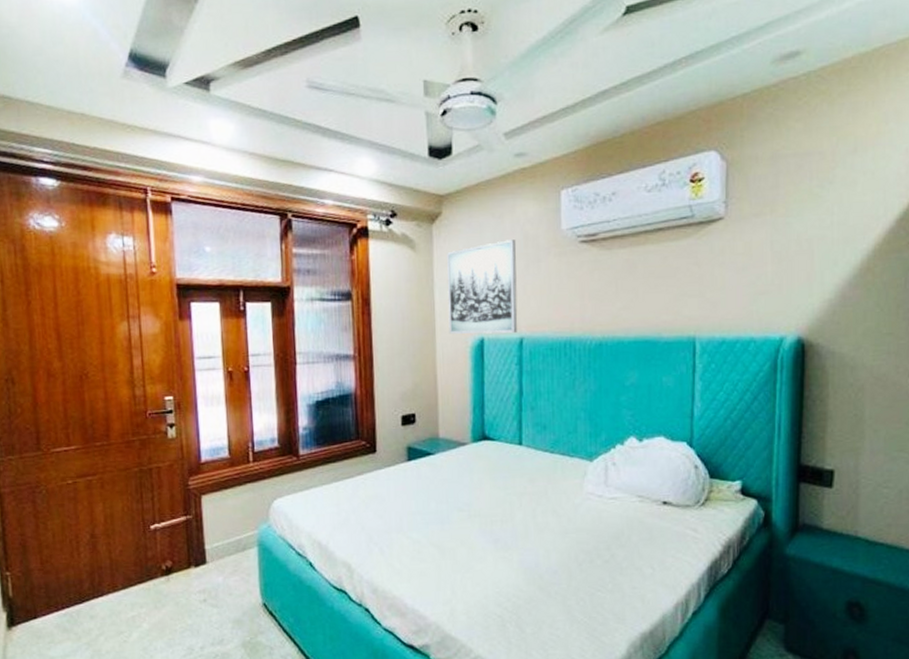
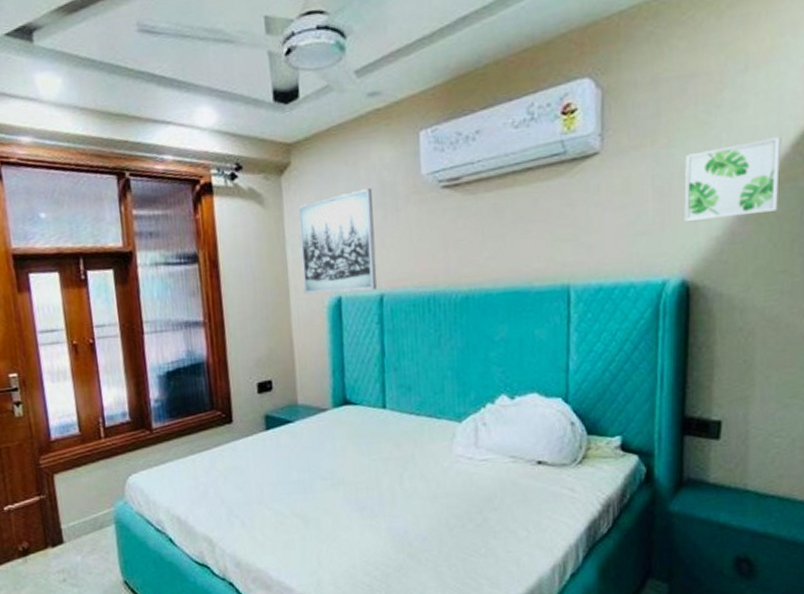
wall art: none [800,212,887,285] -> present [684,137,781,223]

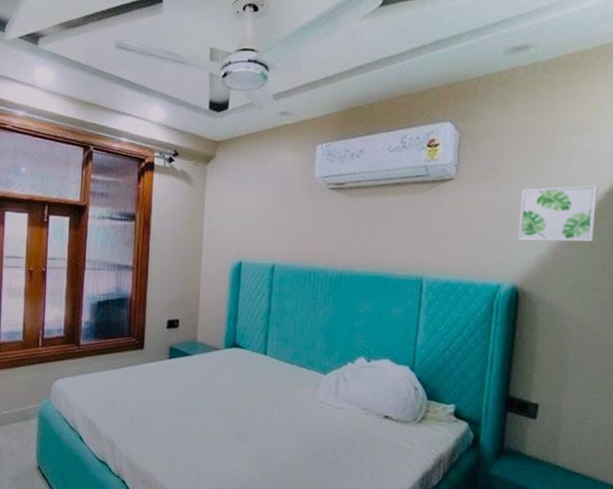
wall art: present [298,188,377,294] -> none [213,182,276,259]

